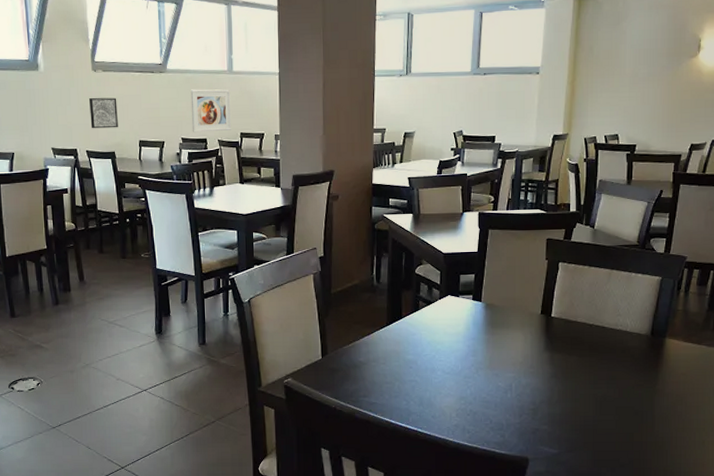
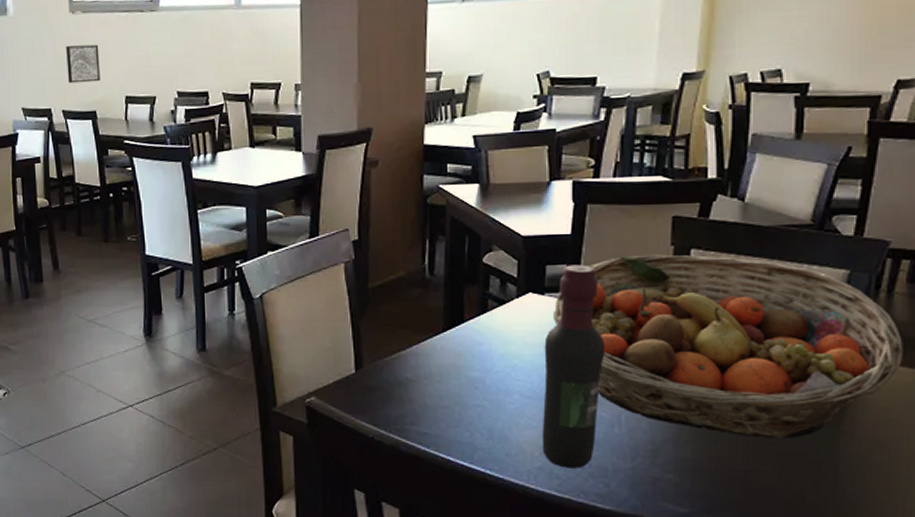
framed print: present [190,89,232,133] -> none [188,28,240,84]
wine bottle: none [457,274,501,425] -> present [542,264,605,469]
fruit basket: none [464,266,694,397] -> present [552,254,903,439]

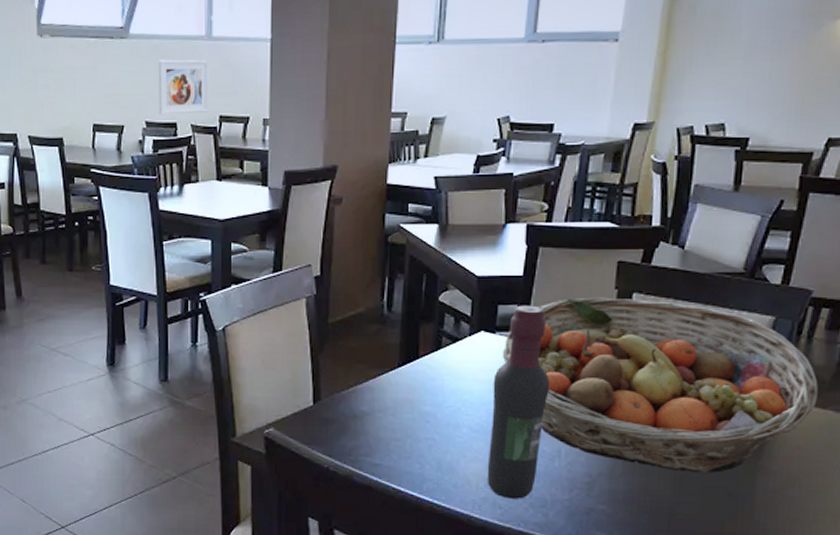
wall art: present [66,44,100,84] -> none [33,70,68,109]
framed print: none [188,28,240,84] -> present [158,59,209,115]

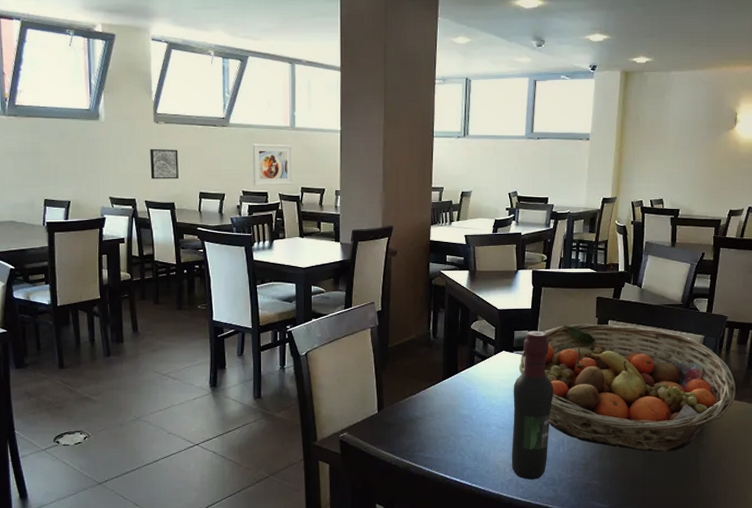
wall art: none [33,70,68,109] -> present [150,149,179,179]

